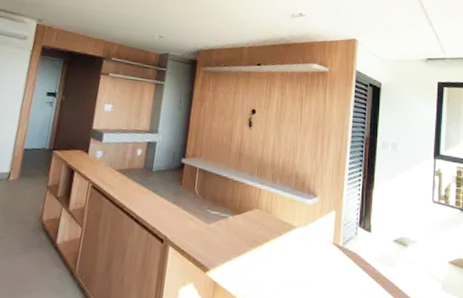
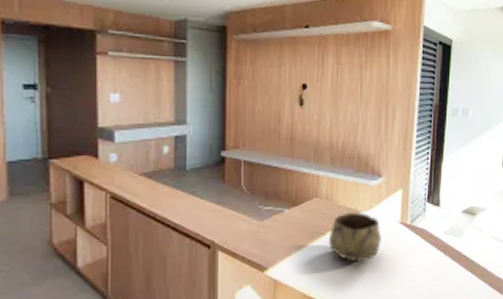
decorative bowl: none [265,226,316,277] -> present [328,212,383,262]

